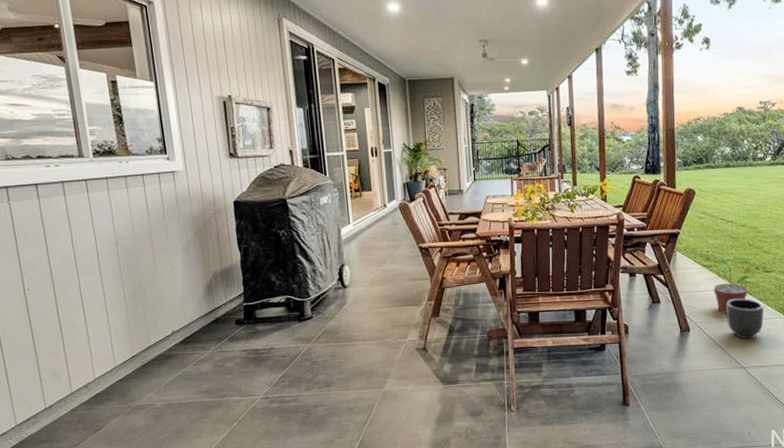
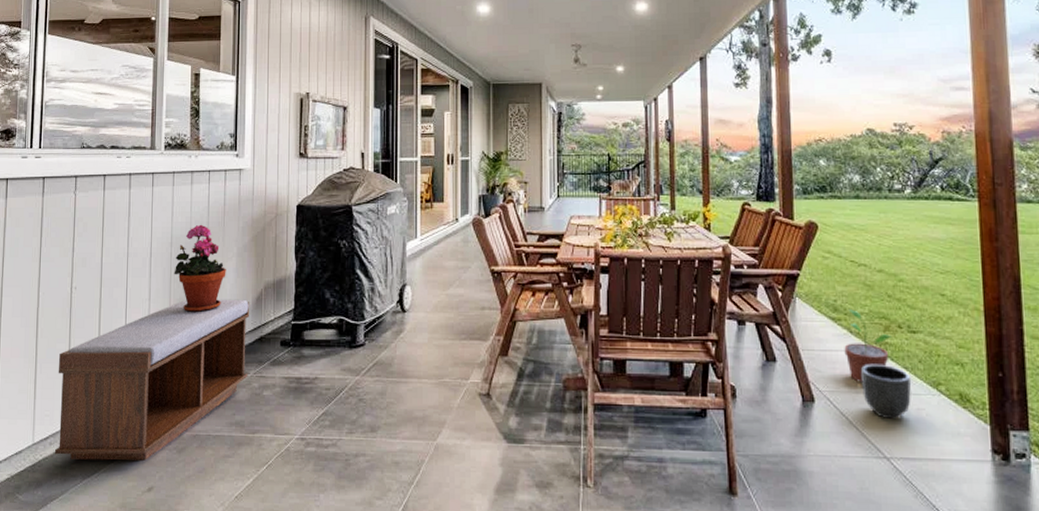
bench: none [25,288,209,434] -> present [54,299,250,461]
potted plant: none [122,224,175,303] -> present [174,224,226,313]

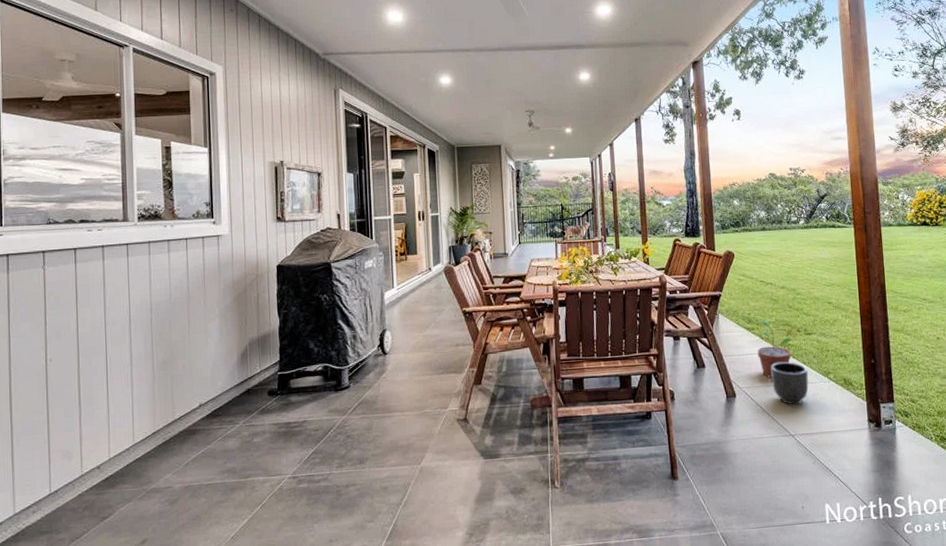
bench: present [54,299,250,461] -> none [37,356,237,524]
potted plant: present [174,224,226,313] -> none [155,289,210,374]

